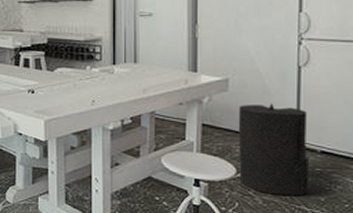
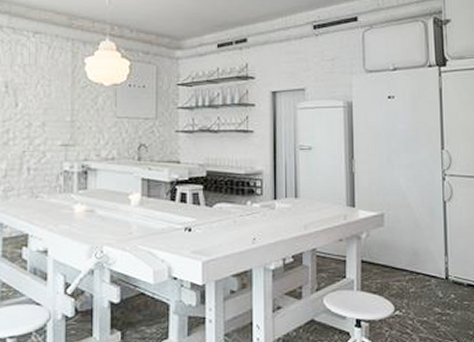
trash can: present [238,103,310,196] -> none [394,238,459,331]

